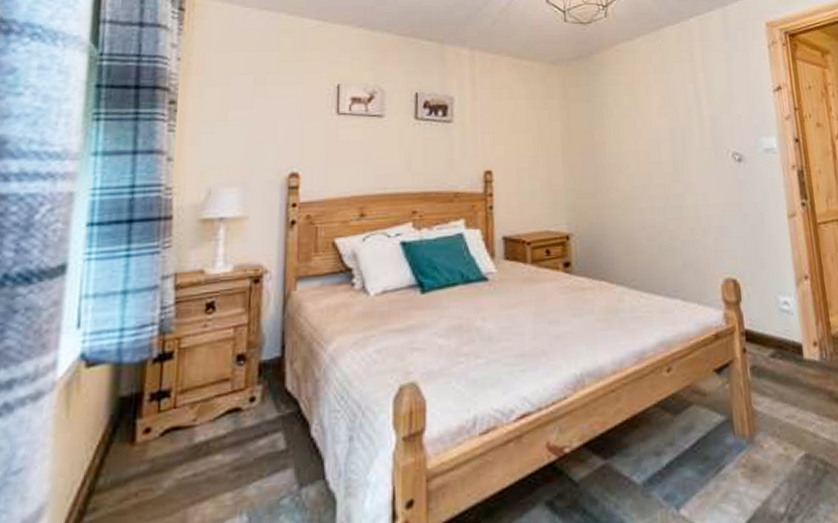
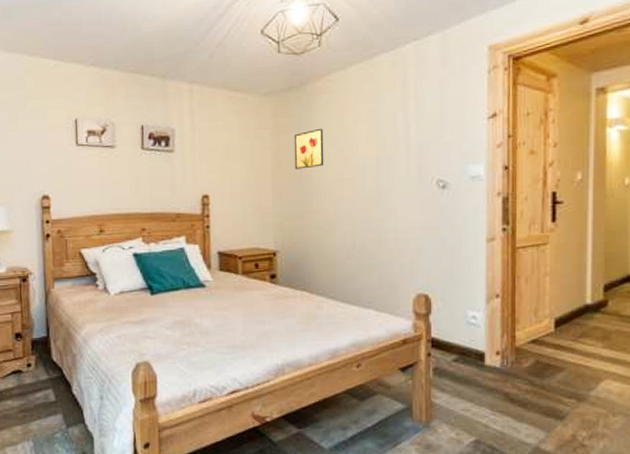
wall art: none [584,98,617,142] -> present [294,128,324,169]

